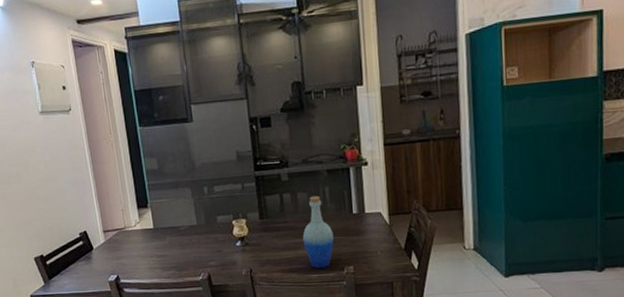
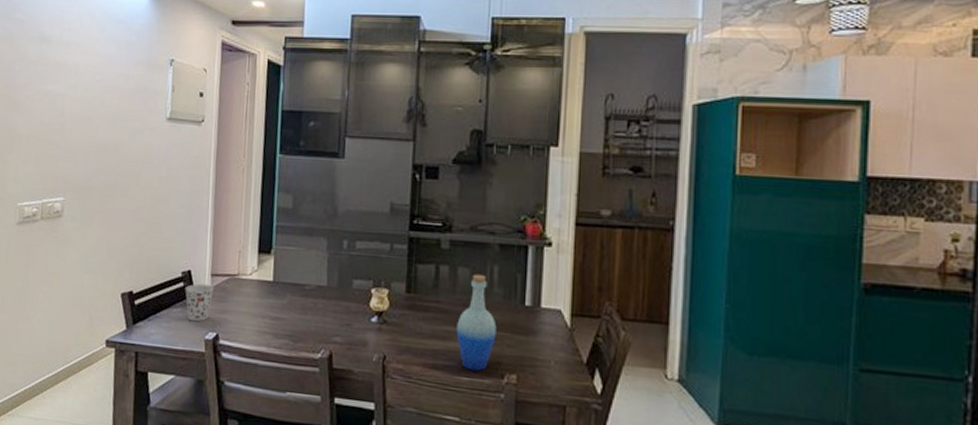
cup: none [84,239,109,270] -> present [185,283,214,322]

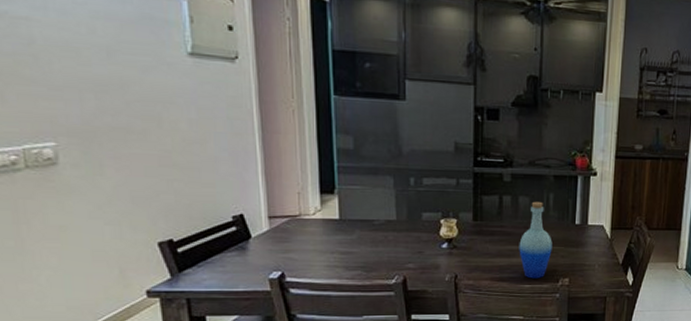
cup: present [185,283,214,322] -> none [238,226,273,263]

